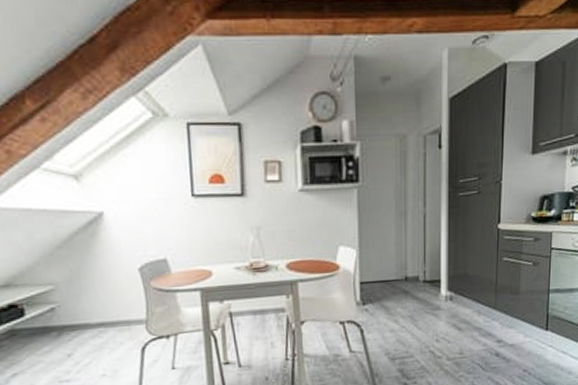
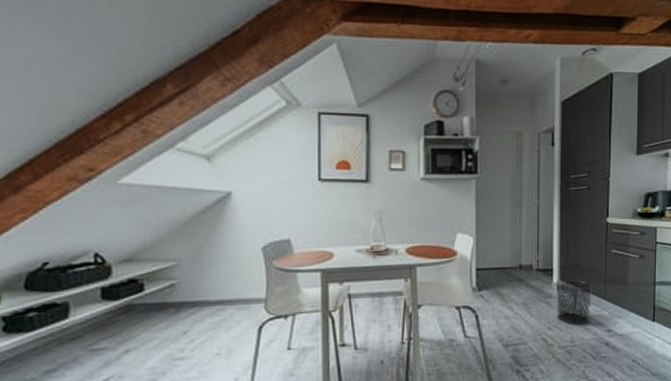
waste bin: none [443,289,483,337] -> present [555,279,593,326]

